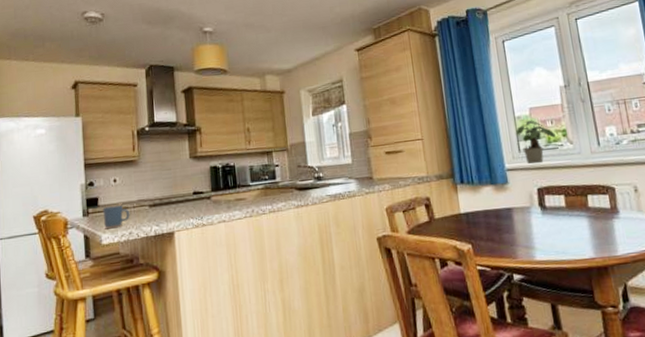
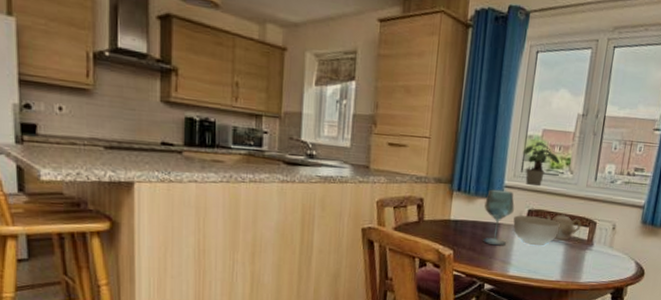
mug: present [102,205,130,228] -> none [42,137,79,164]
wine glass: none [491,173,525,232] -> present [483,189,515,246]
bowl: none [525,193,577,225] -> present [513,215,560,246]
teapot: none [557,185,599,214] -> present [546,214,582,241]

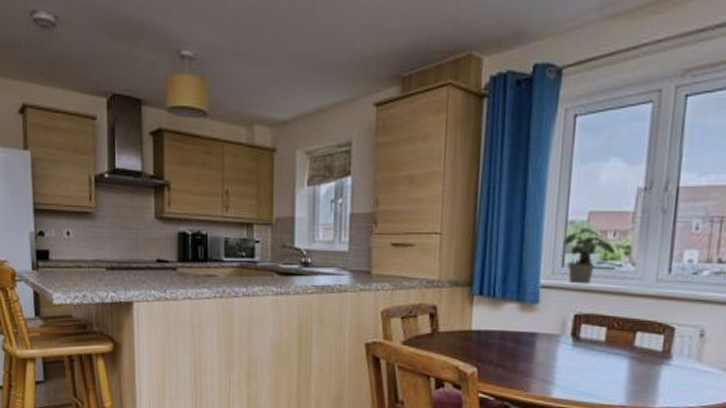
wine glass: present [483,189,515,246] -> none [514,291,555,361]
bowl: present [513,215,560,246] -> none [554,322,621,361]
teapot: present [546,214,582,241] -> none [599,318,652,353]

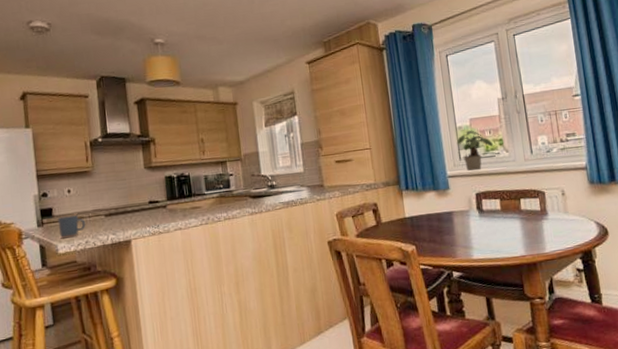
mug: none [54,262,85,287] -> present [57,215,86,238]

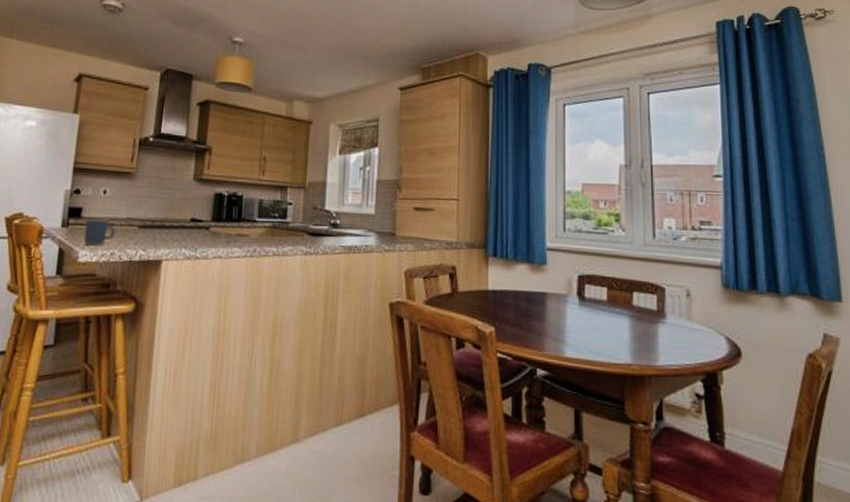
potted plant: present [457,130,493,172] -> none [564,197,607,248]

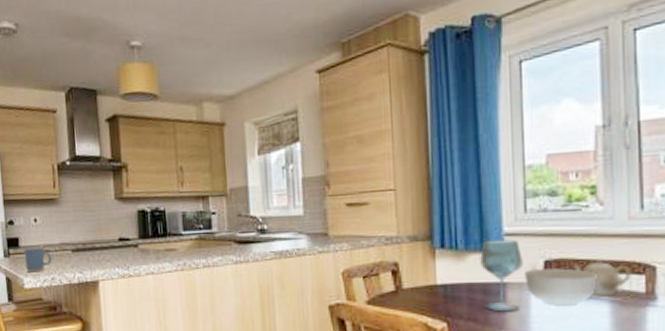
wine glass: none [526,253,561,321] -> present [480,239,523,312]
bowl: none [562,282,620,320] -> present [525,268,597,308]
teapot: none [600,279,646,312] -> present [572,260,631,297]

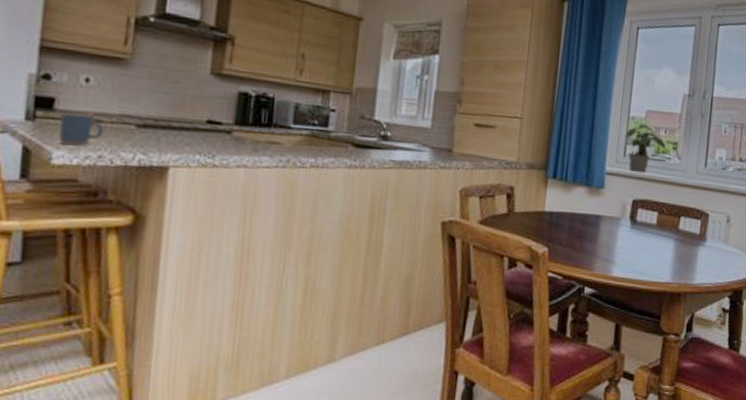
wine glass: present [480,239,523,312] -> none [582,176,617,242]
potted plant: none [524,170,580,230] -> present [626,123,666,174]
bowl: present [525,268,597,308] -> none [616,206,669,242]
teapot: present [572,260,631,297] -> none [652,204,692,236]

